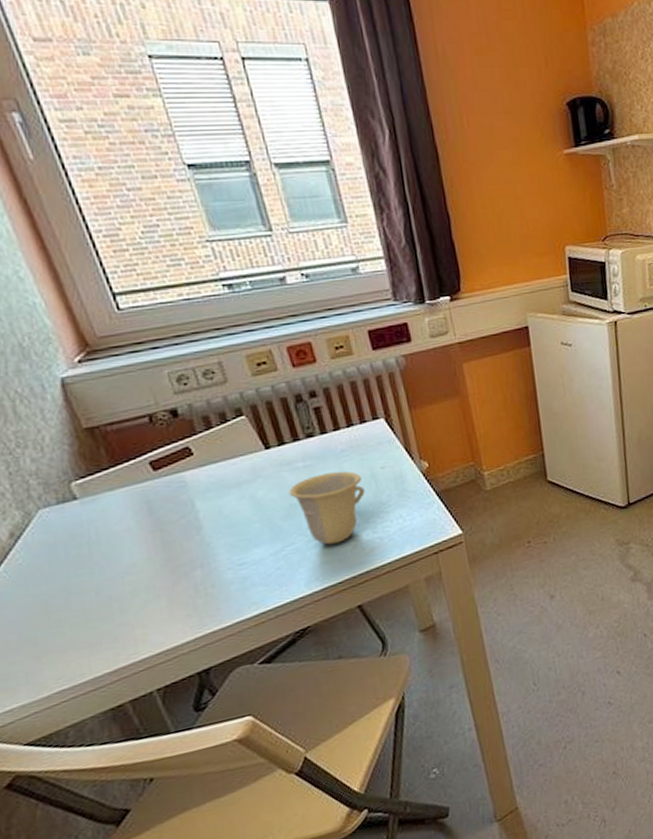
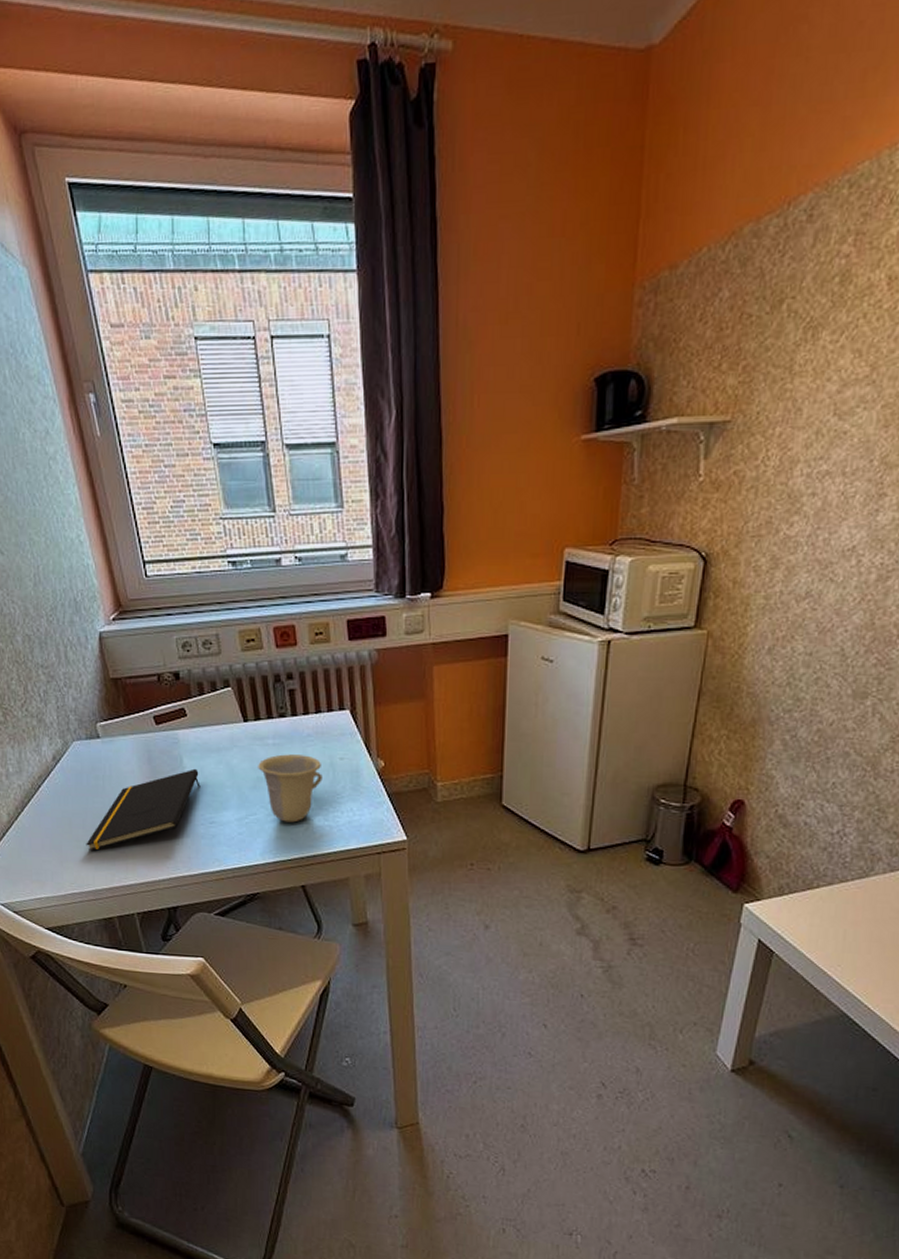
notepad: none [73,510,222,635] -> present [86,768,201,852]

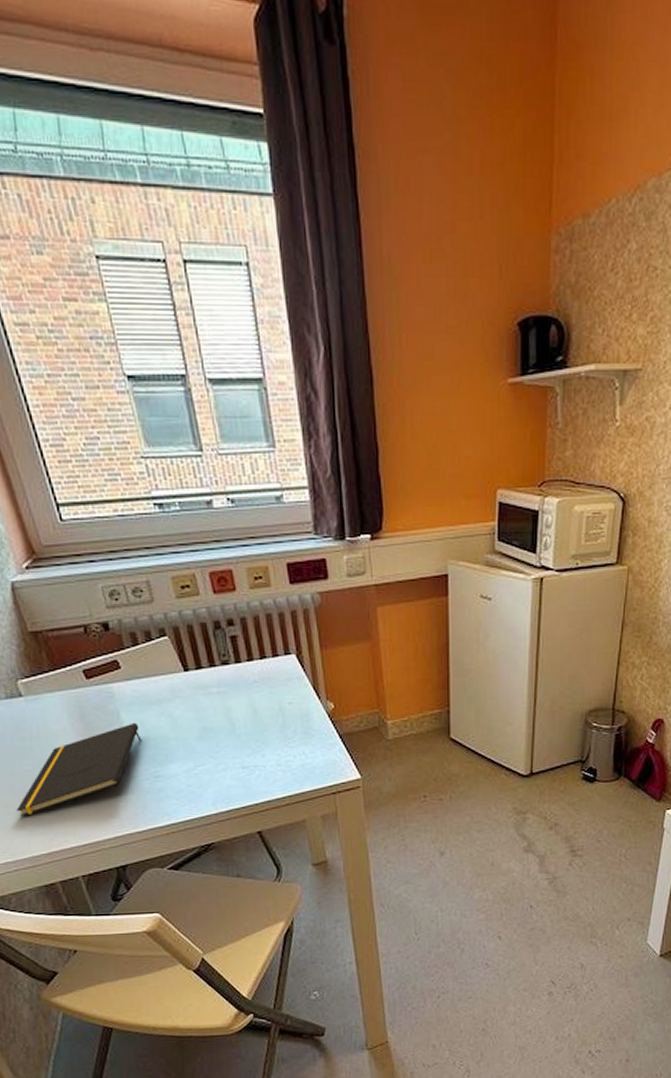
cup: present [258,754,322,823] -> none [203,701,272,770]

